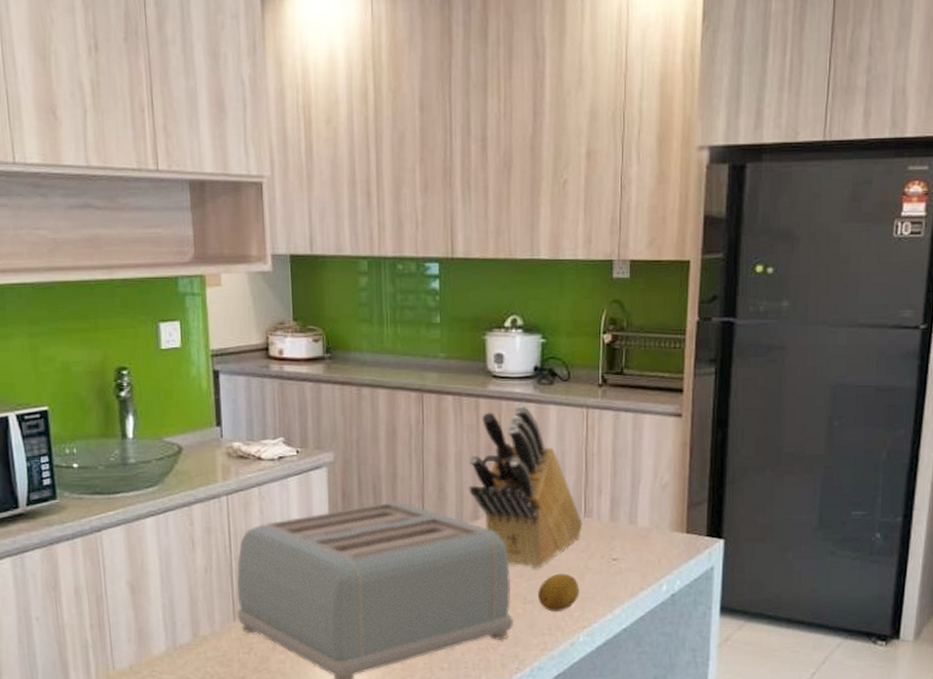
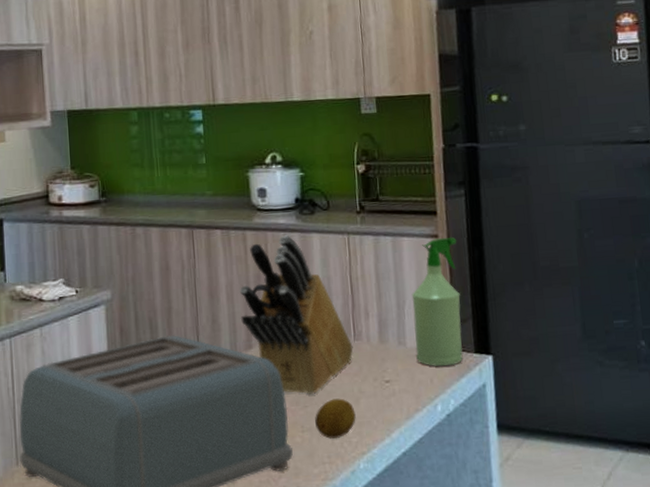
spray bottle: none [646,416,701,548] -> present [411,236,463,367]

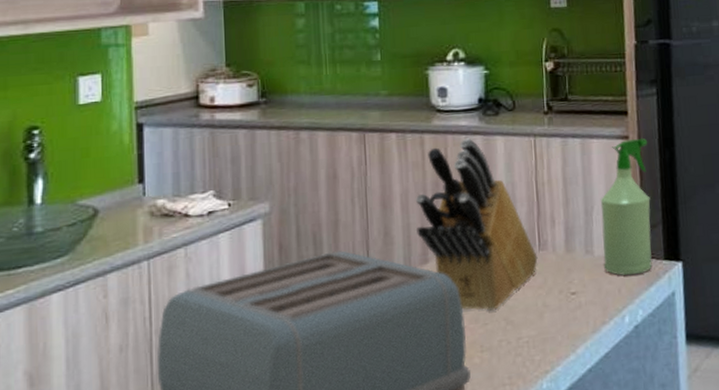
fruit: present [315,398,356,439] -> none [495,313,540,358]

